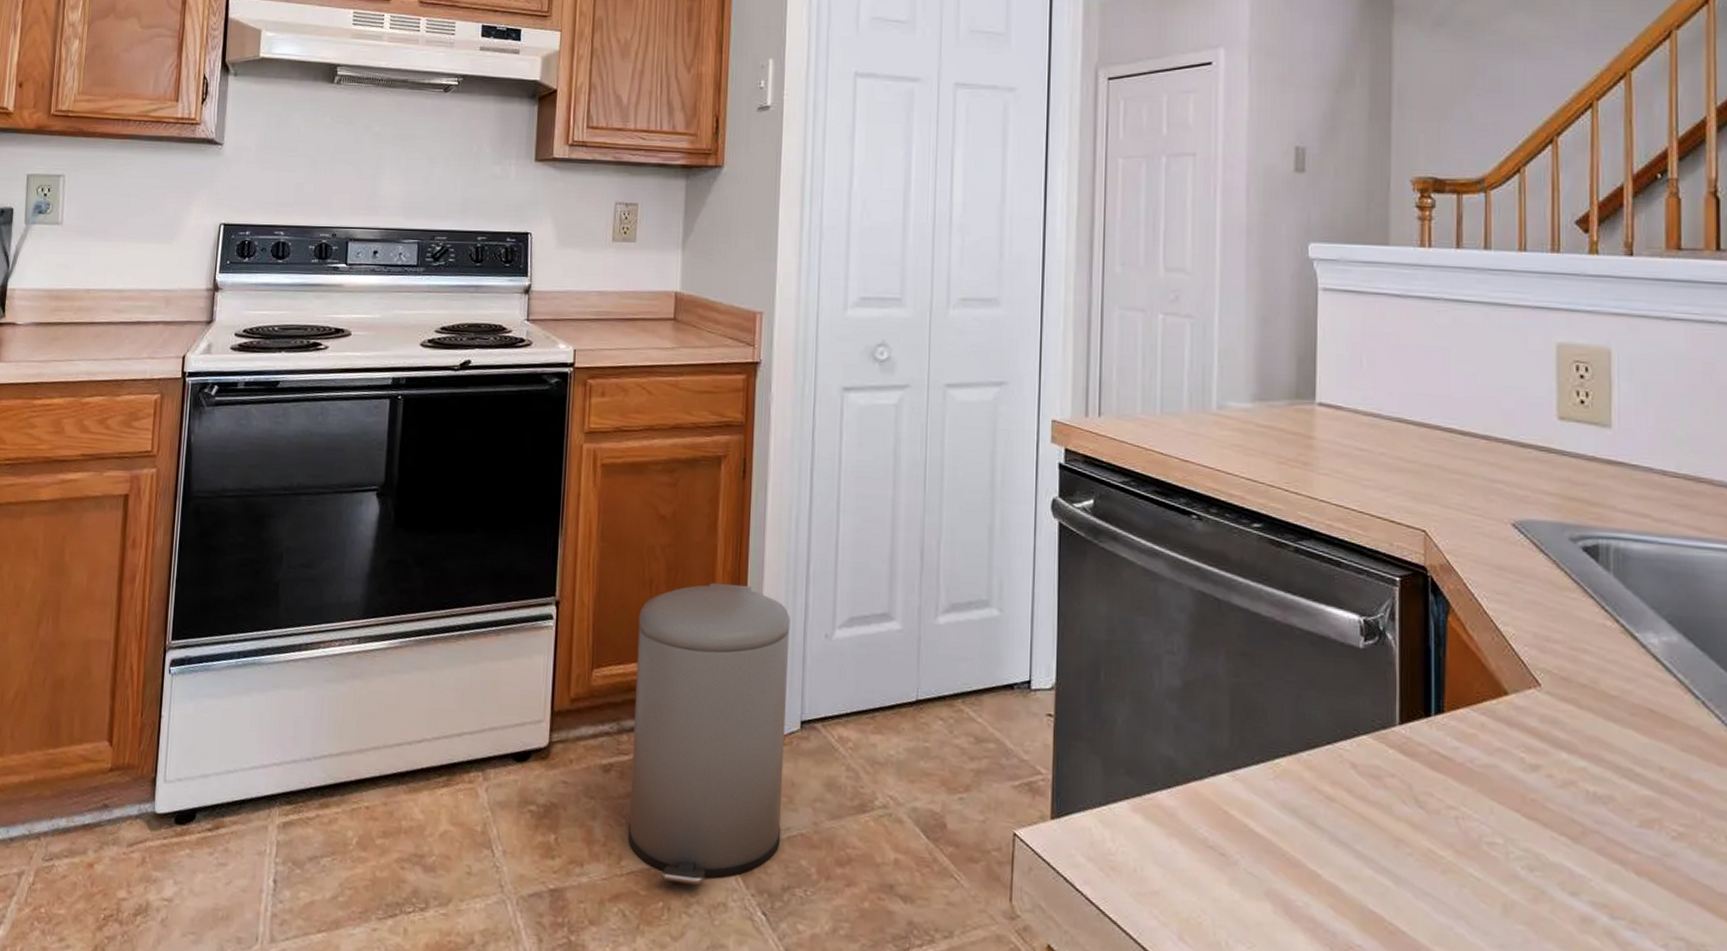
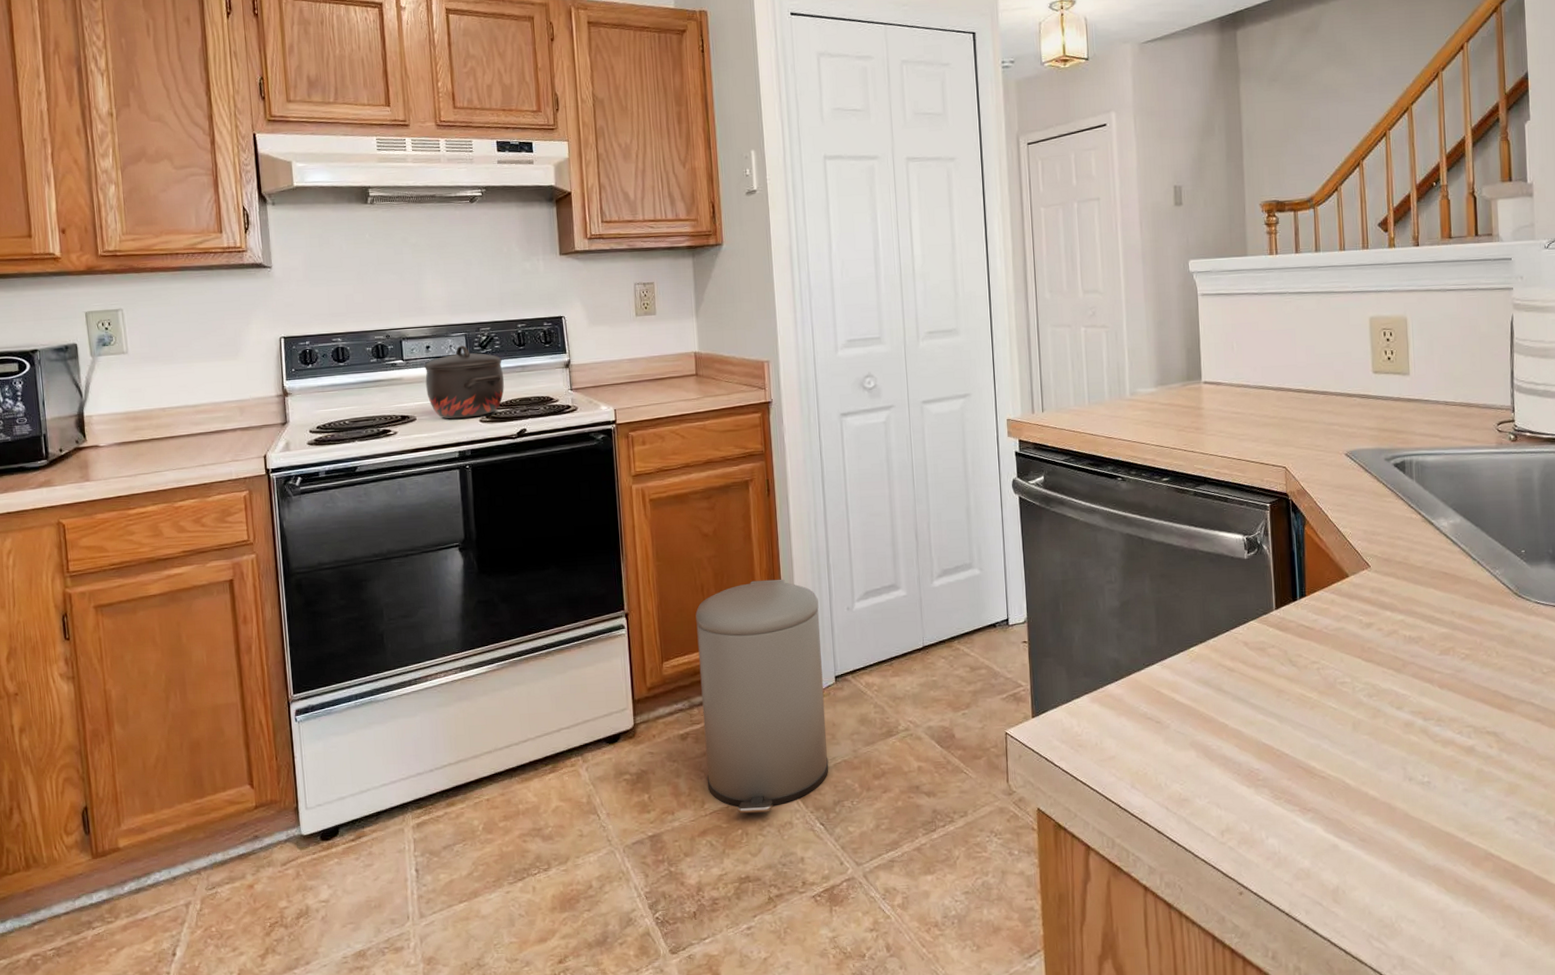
cooking pot: none [366,254,455,340] -> present [424,345,504,419]

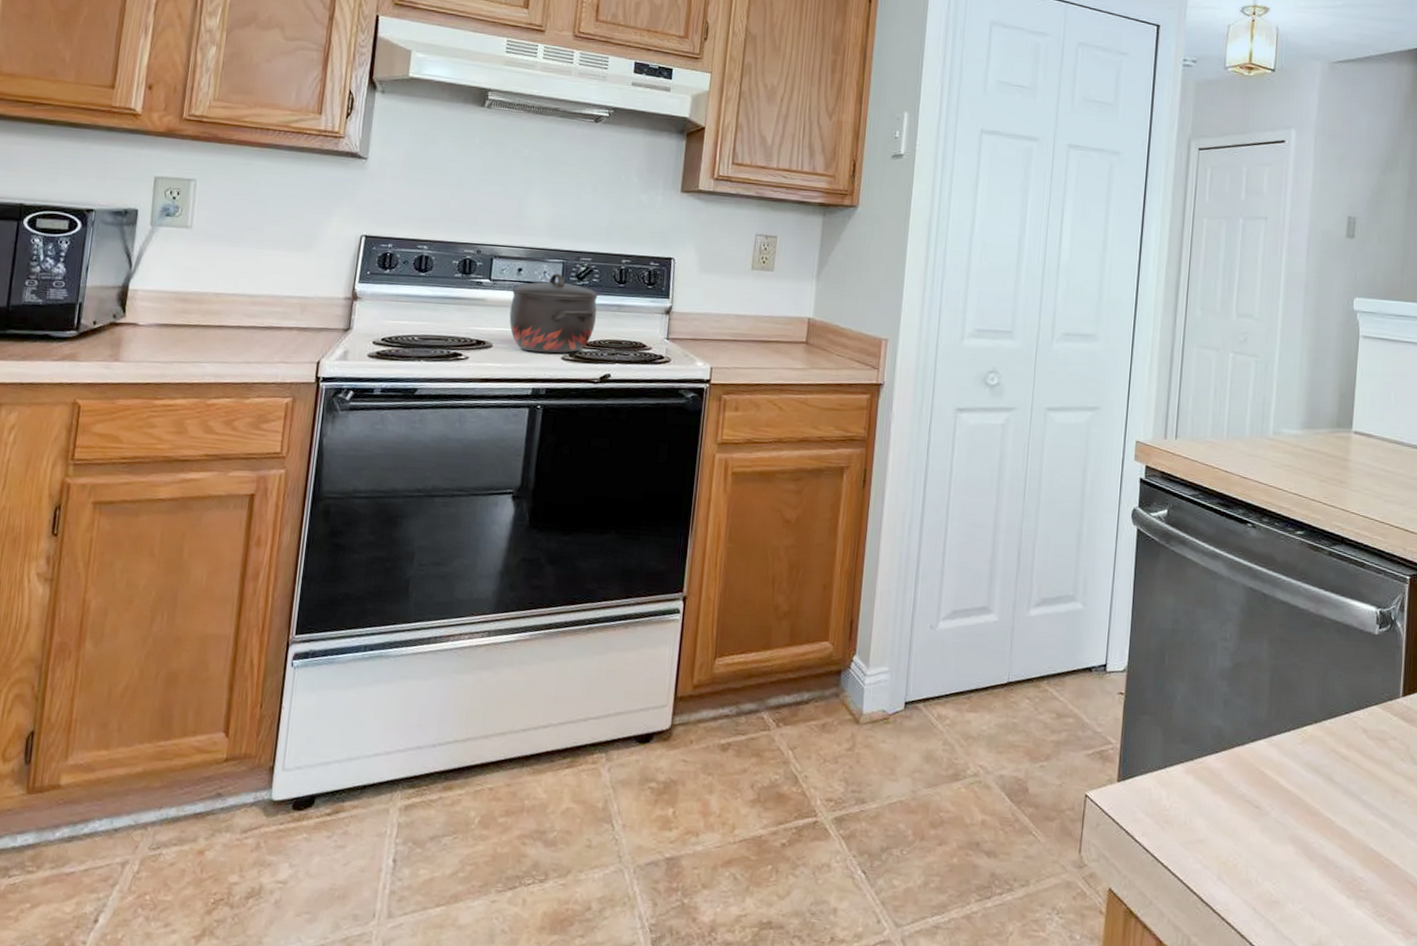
pedal bin: present [695,579,829,814] -> none [741,580,900,849]

